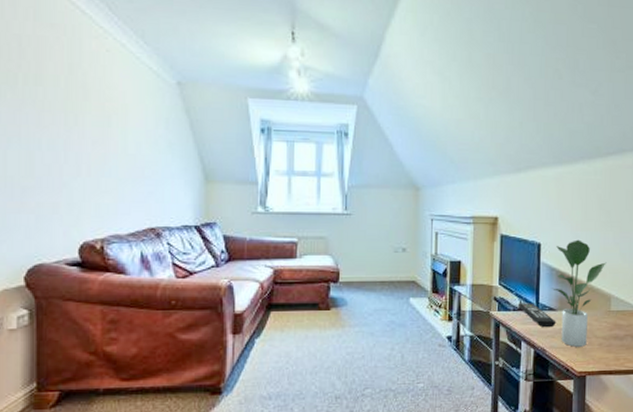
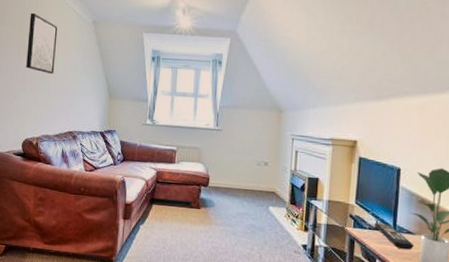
wall art: none [79,68,126,153] -> present [26,12,58,75]

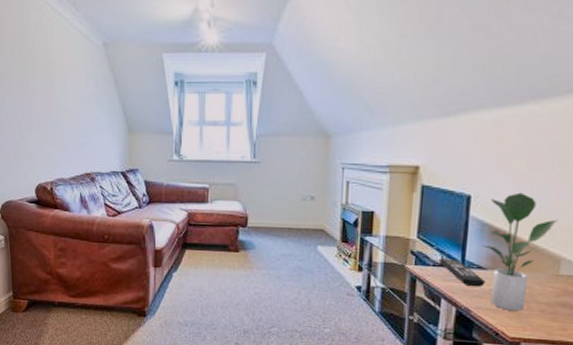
wall art: present [26,12,58,75] -> none [30,37,64,109]

